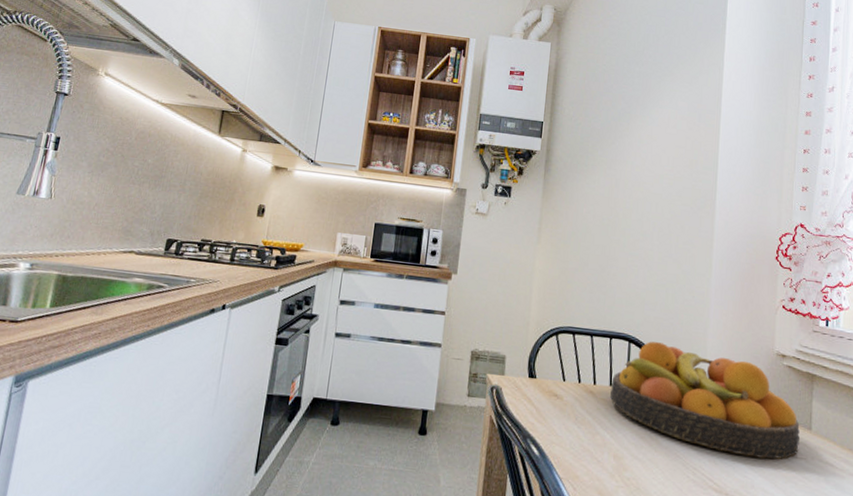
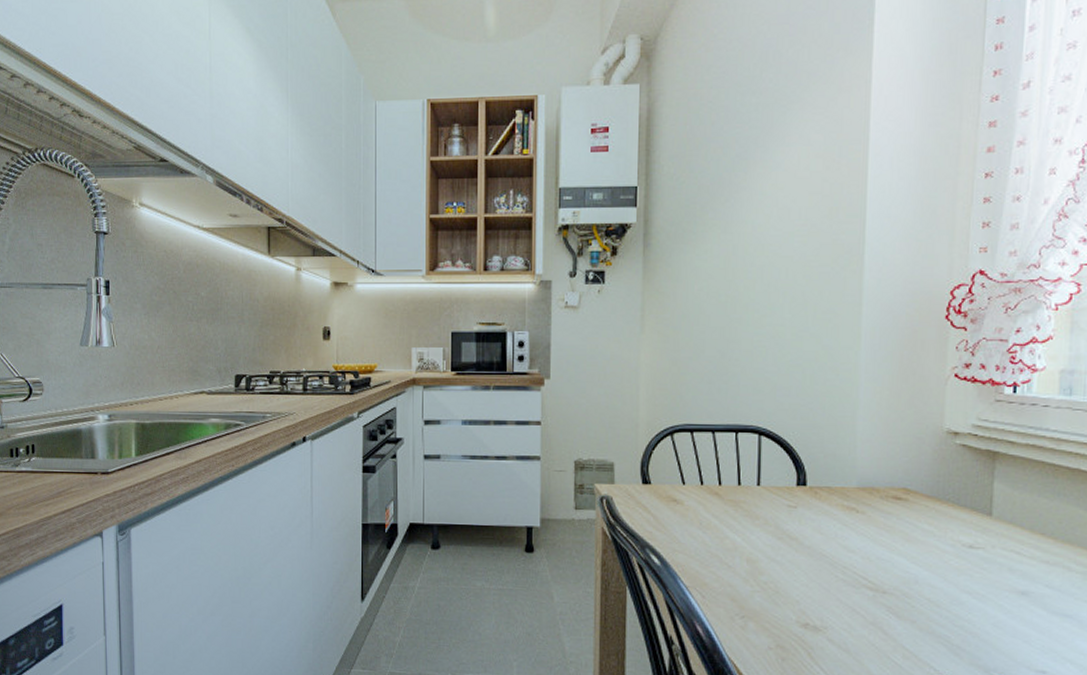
fruit bowl: present [610,341,801,460] -> none [739,432,978,552]

